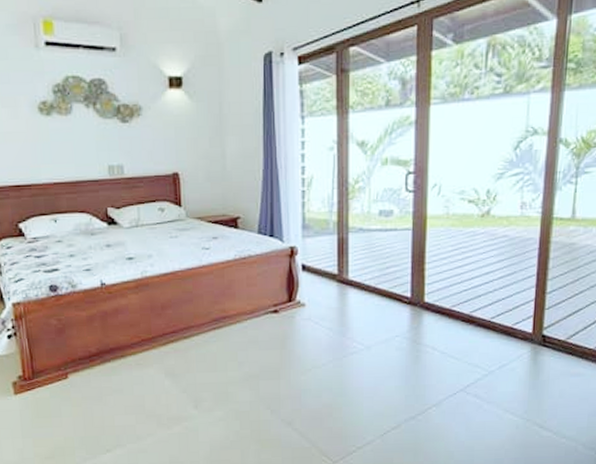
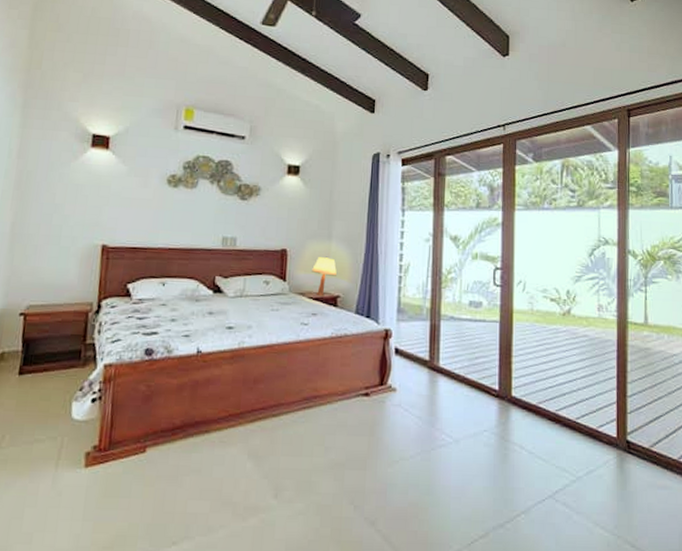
table lamp: none [208,176,234,219] -> present [312,256,337,297]

